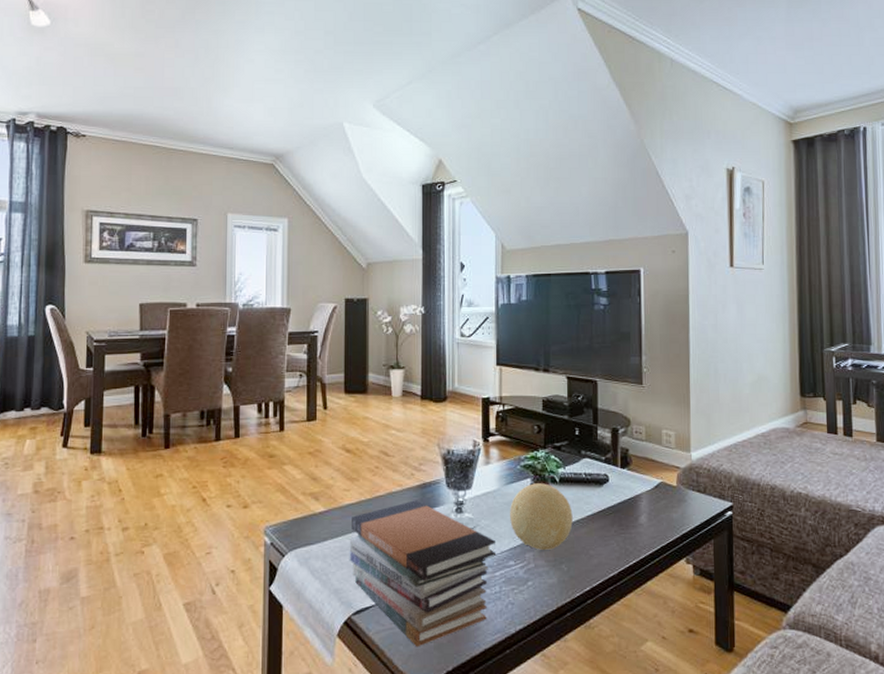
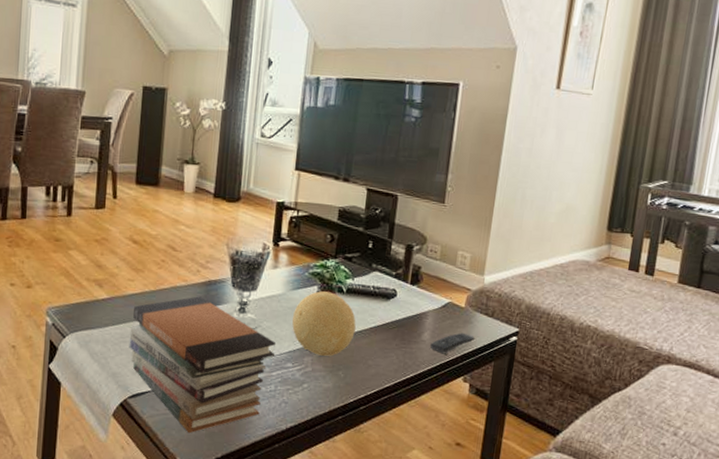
remote control: none [649,512,692,536] -> present [430,332,476,355]

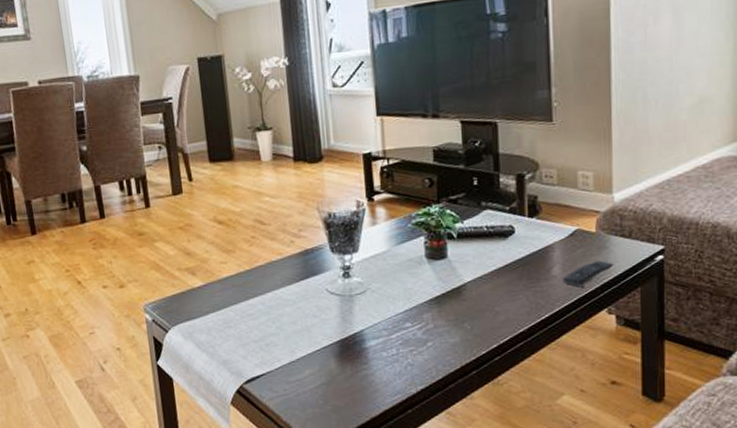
book stack: present [129,296,277,434] -> none [232,268,391,411]
decorative ball: present [292,291,356,356] -> none [402,240,475,310]

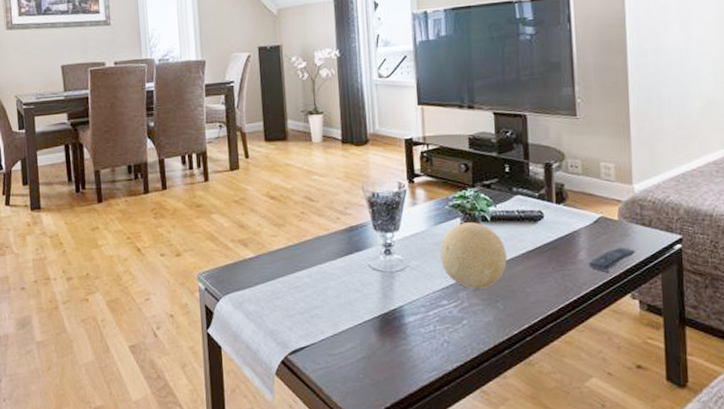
decorative ball: none [402,240,475,310] -> present [439,222,507,289]

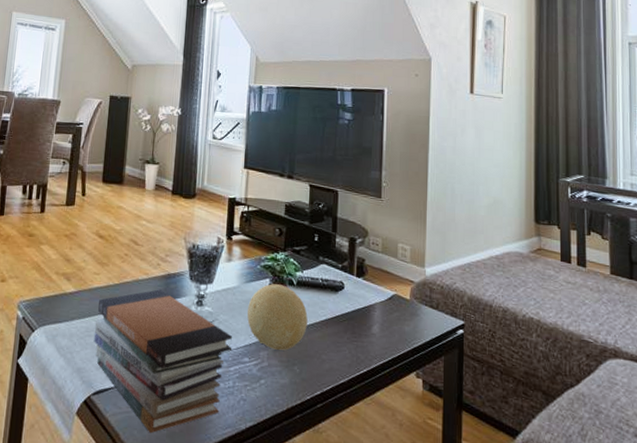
book stack: none [280,243,429,385] -> present [93,289,233,434]
remote control: present [589,247,636,272] -> none [381,325,424,348]

